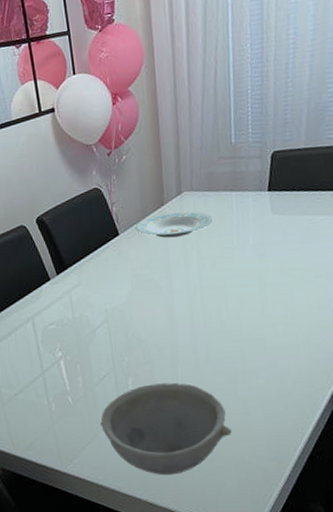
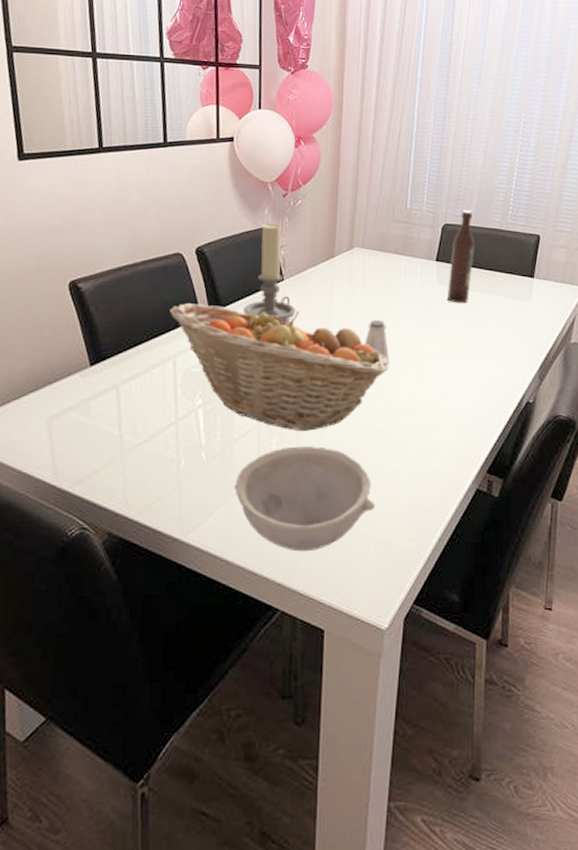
fruit basket: none [22,261,231,371] -> present [170,302,389,431]
candle holder: none [86,182,135,274] -> present [243,223,297,321]
plate: present [135,211,213,238] -> none [301,266,381,292]
saltshaker: none [204,258,230,298] -> present [365,319,389,362]
wine bottle: none [283,132,309,230] -> present [446,210,475,304]

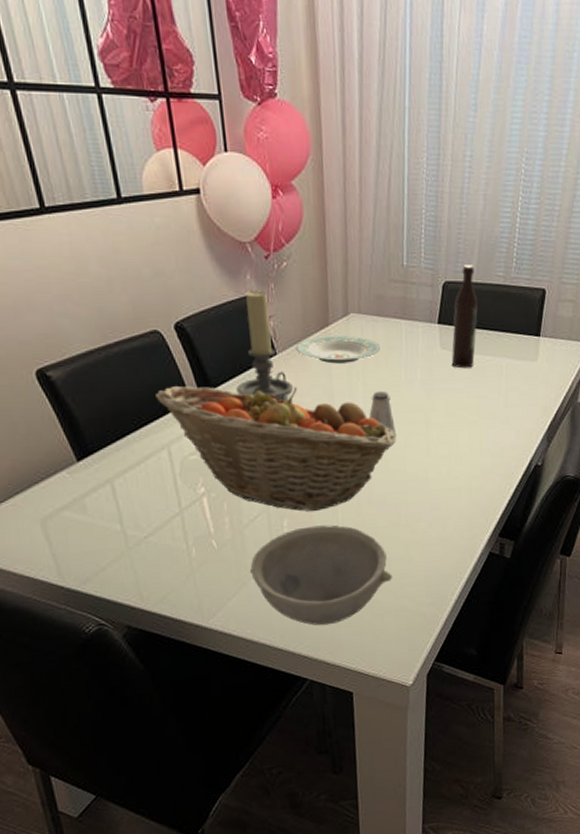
plate: none [301,266,381,292] -> present [295,335,381,364]

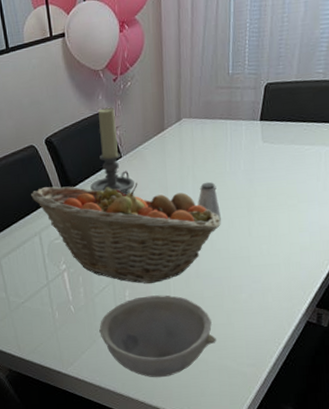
plate: present [295,335,381,364] -> none [137,137,209,162]
wine bottle: present [451,265,479,369] -> none [272,66,299,158]

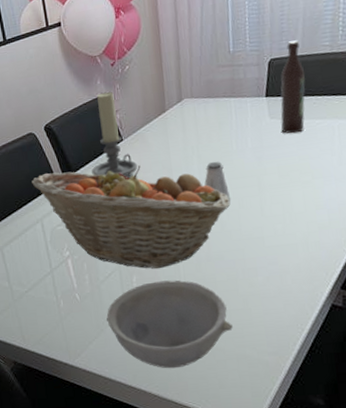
wine bottle: none [272,66,299,158] -> present [280,40,305,134]

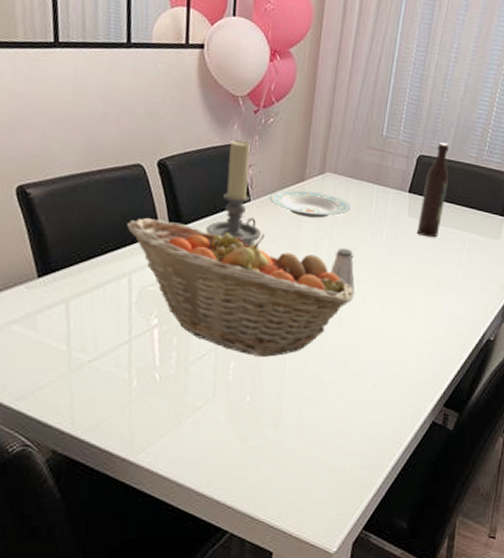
bowl: present [106,280,233,369] -> none [188,371,331,476]
plate: none [138,117,213,143] -> present [269,189,352,218]

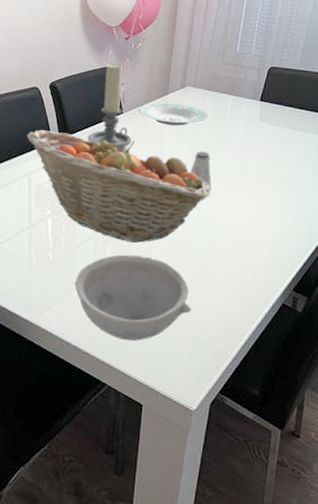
bowl: none [188,371,331,476] -> present [75,254,191,341]
wine bottle: present [416,142,449,238] -> none [267,54,299,140]

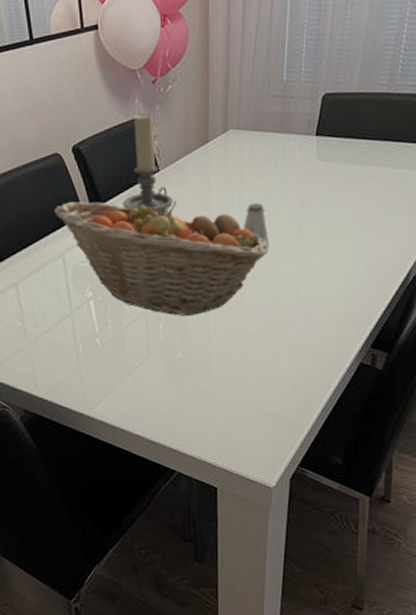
bowl: present [75,254,191,341] -> none [128,329,259,423]
plate: present [138,102,209,126] -> none [176,151,258,178]

